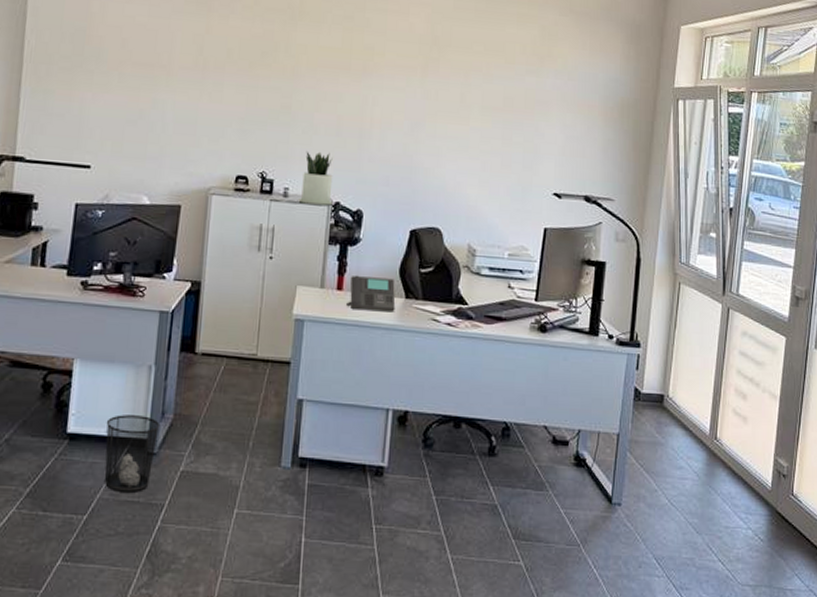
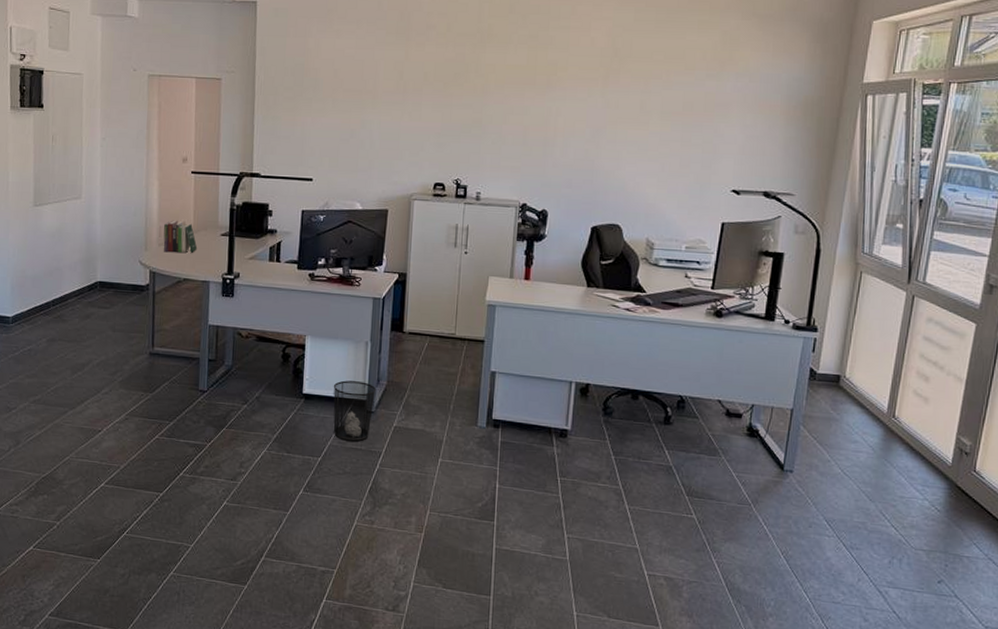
planter: present [298,151,333,207] -> none [489,159,520,208]
phone: present [345,275,396,313] -> none [532,266,578,299]

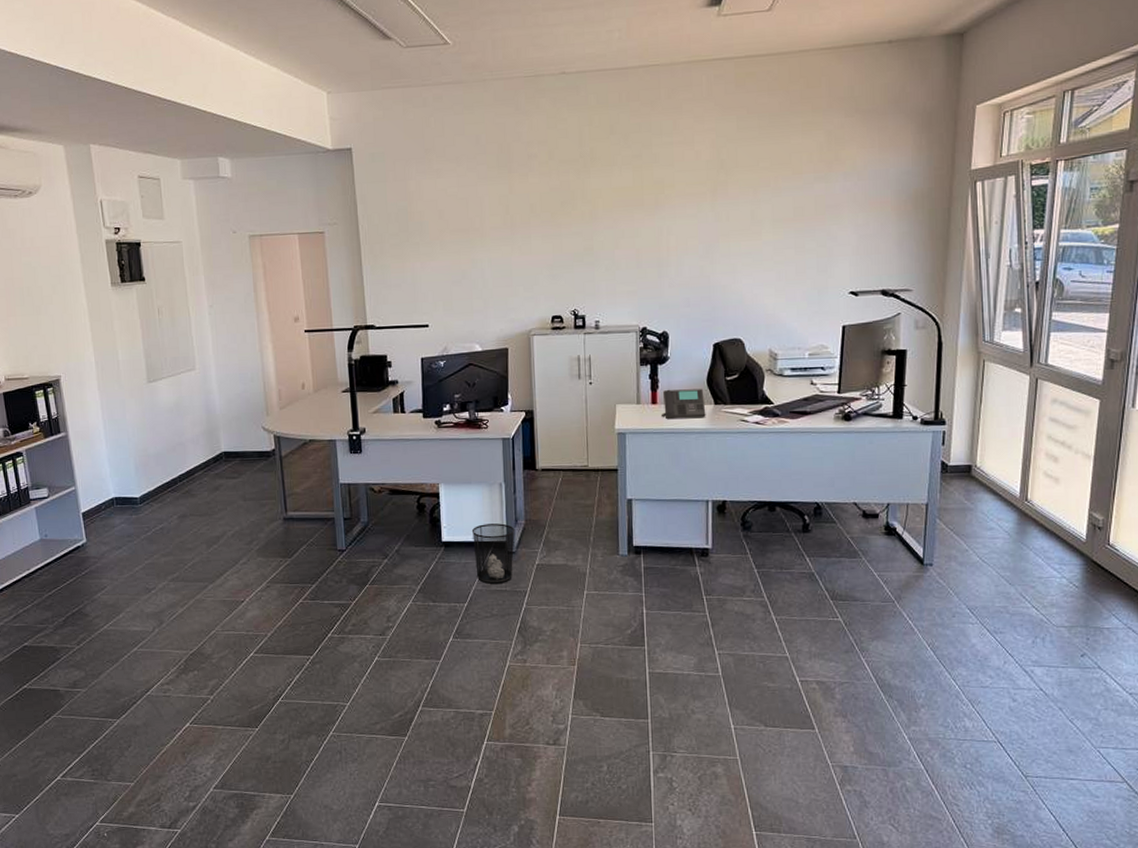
books: present [163,220,198,253] -> none [283,381,320,416]
phone: none [532,266,578,299] -> present [660,389,706,420]

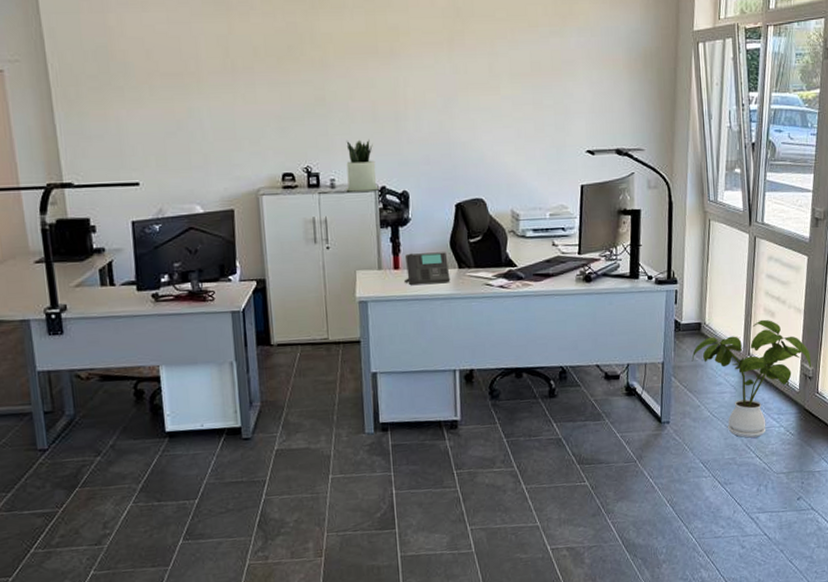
waste bin: present [471,523,515,584] -> none [200,407,250,476]
planter: none [609,284,640,334] -> present [345,139,379,193]
house plant: none [959,464,1102,587] -> present [691,319,812,438]

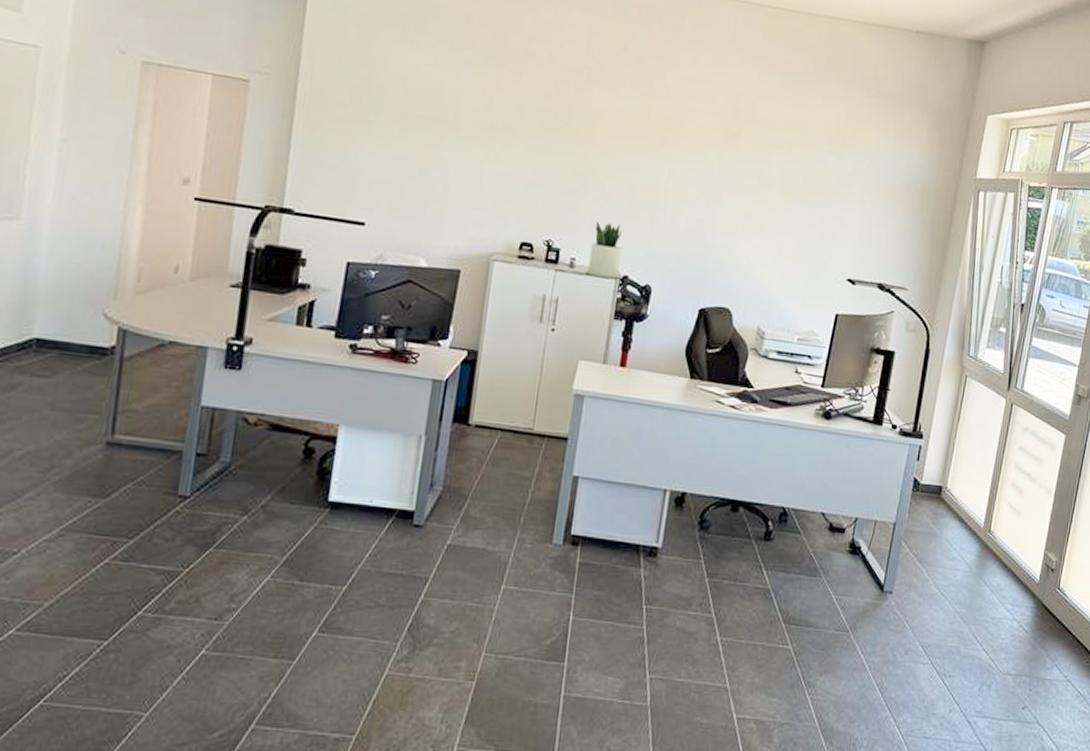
phone: present [403,252,451,286] -> none [628,352,681,392]
house plant: present [691,319,812,438] -> none [926,495,1056,627]

